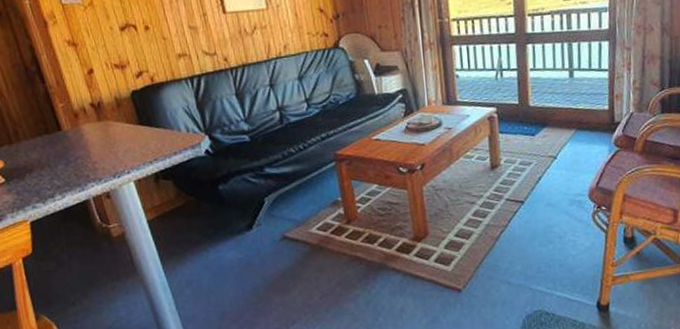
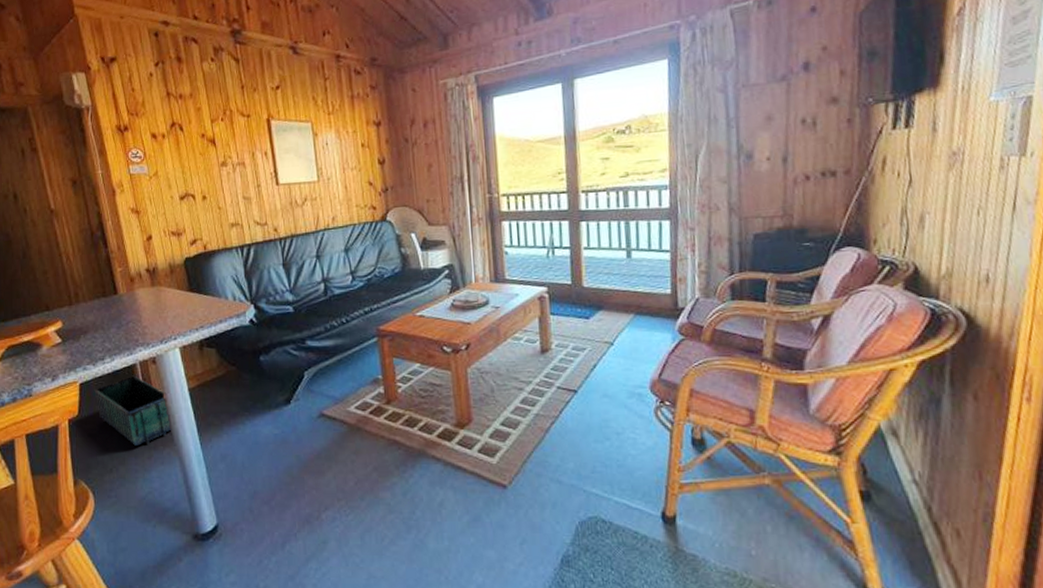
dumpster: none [47,211,134,278] -> present [94,375,172,446]

